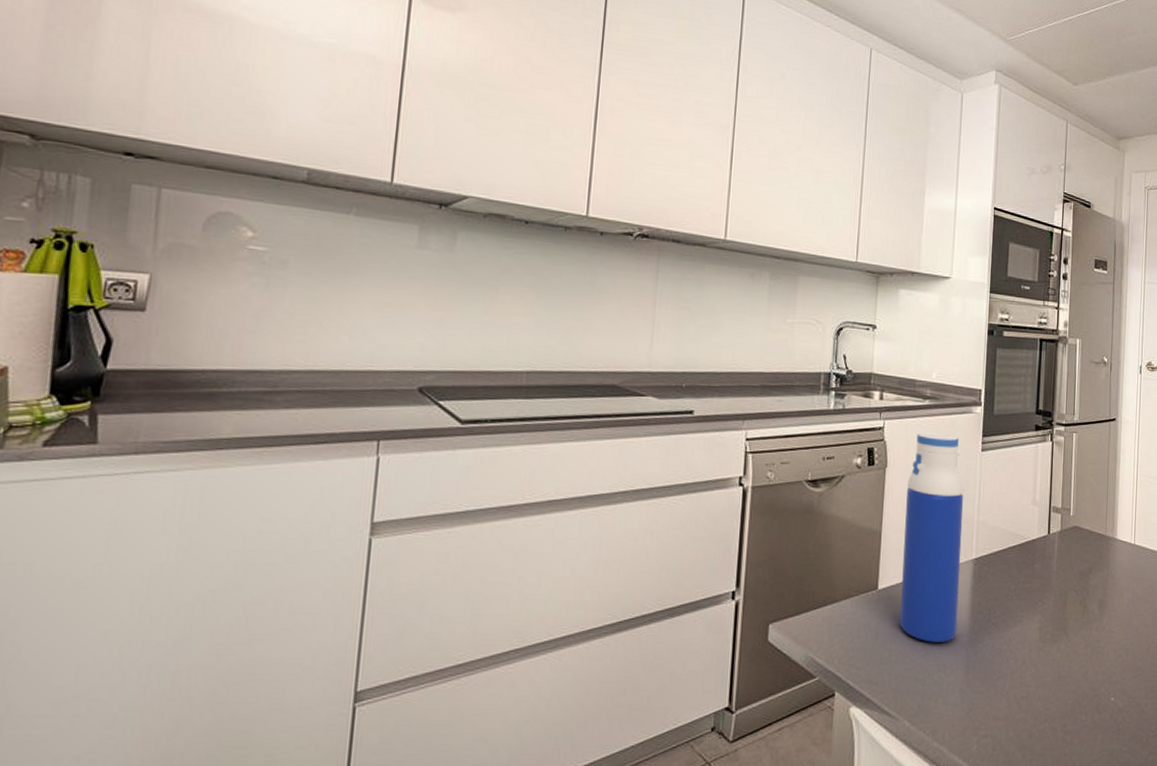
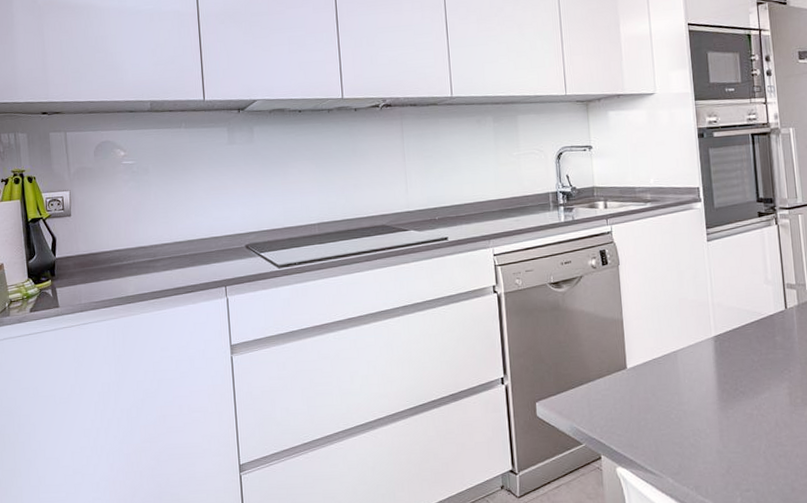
water bottle: present [899,432,964,643] -> none [640,230,707,411]

